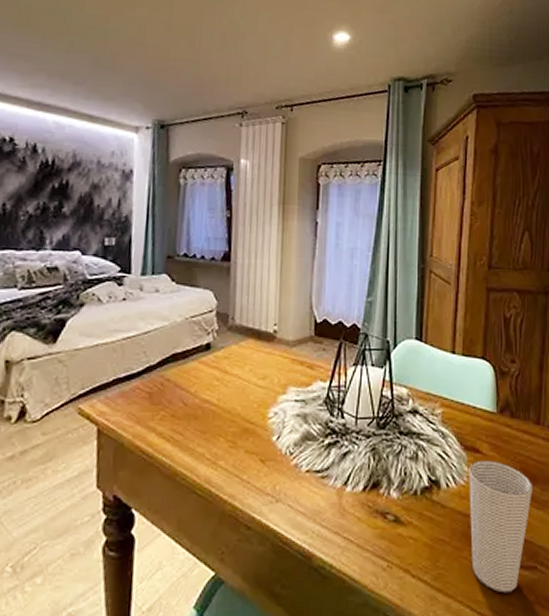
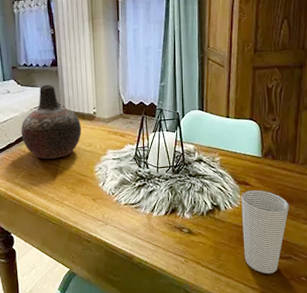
vase: none [167,285,256,395] -> present [21,84,82,159]

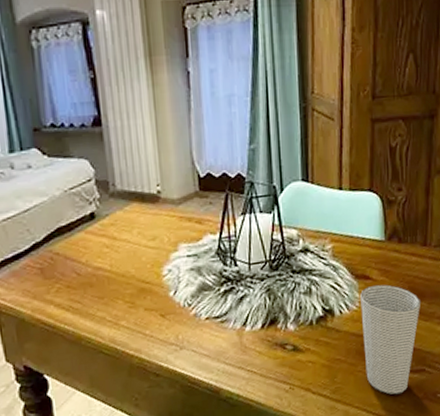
vase: present [21,84,82,159] -> none [51,153,142,263]

